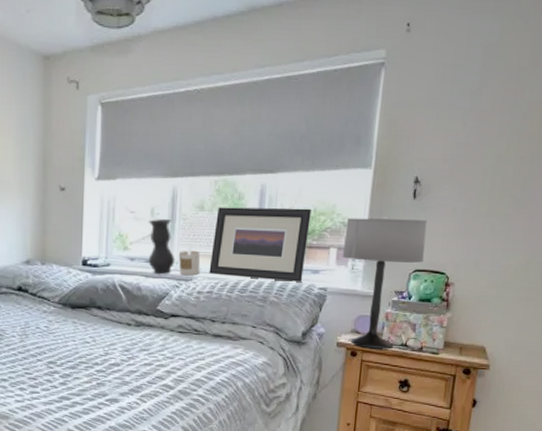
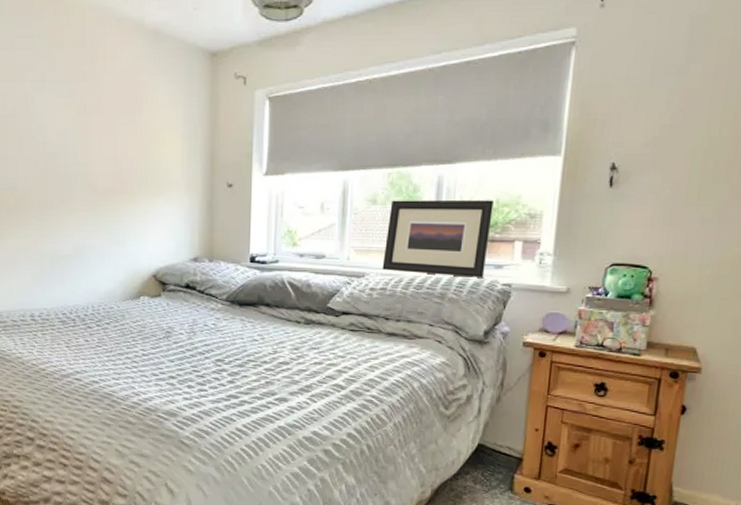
vase: present [148,219,175,275] -> none [318,214,346,271]
candle: present [179,249,201,276] -> none [350,244,373,272]
table lamp: present [342,216,428,349] -> none [528,206,627,350]

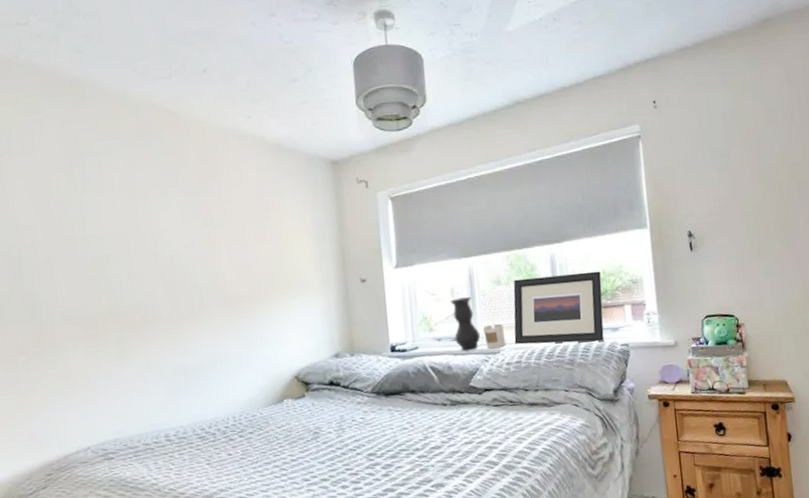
vase: none [318,214,346,271] -> present [450,297,481,351]
candle: none [350,244,373,272] -> present [484,322,506,349]

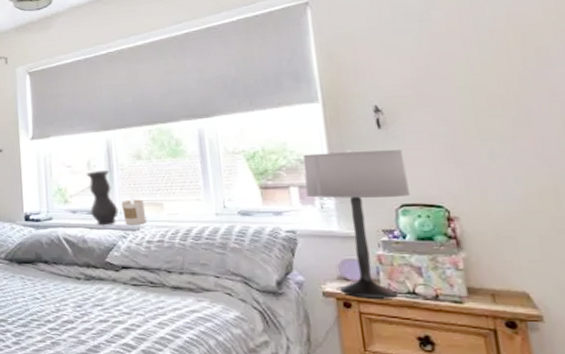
picture frame: present [513,271,604,345] -> none [155,148,265,226]
table lamp: none [634,269,713,398] -> present [302,149,411,299]

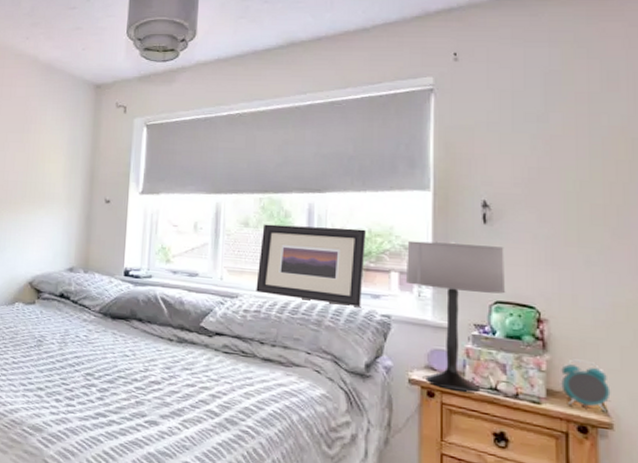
vase: present [86,171,119,226] -> none [191,233,219,290]
candle: present [122,198,147,225] -> none [223,265,246,293]
picture frame: none [155,148,265,226] -> present [256,224,366,307]
alarm clock: none [479,254,536,304] -> present [561,358,611,412]

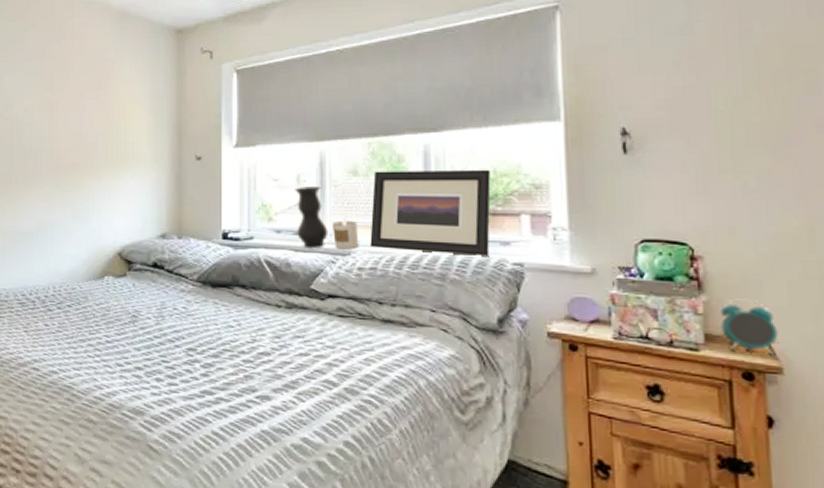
vase: none [191,233,219,290] -> present [295,187,328,249]
candle: none [223,265,246,293] -> present [333,219,359,249]
table lamp: present [405,240,506,393] -> none [537,175,653,343]

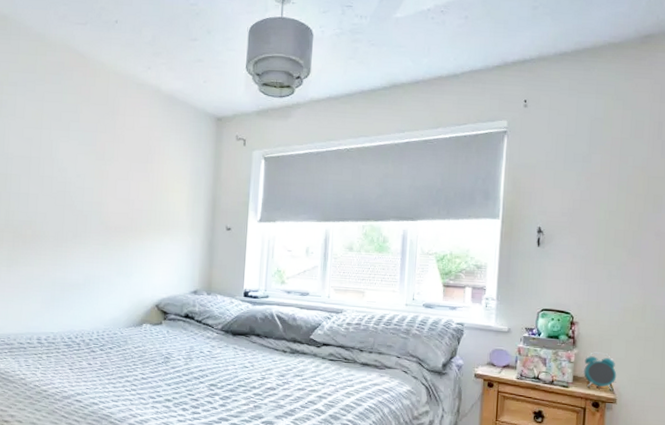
vase: present [295,187,328,249] -> none [303,257,327,307]
candle: present [333,219,359,249] -> none [330,284,350,309]
picture frame: present [370,169,491,256] -> none [357,248,448,317]

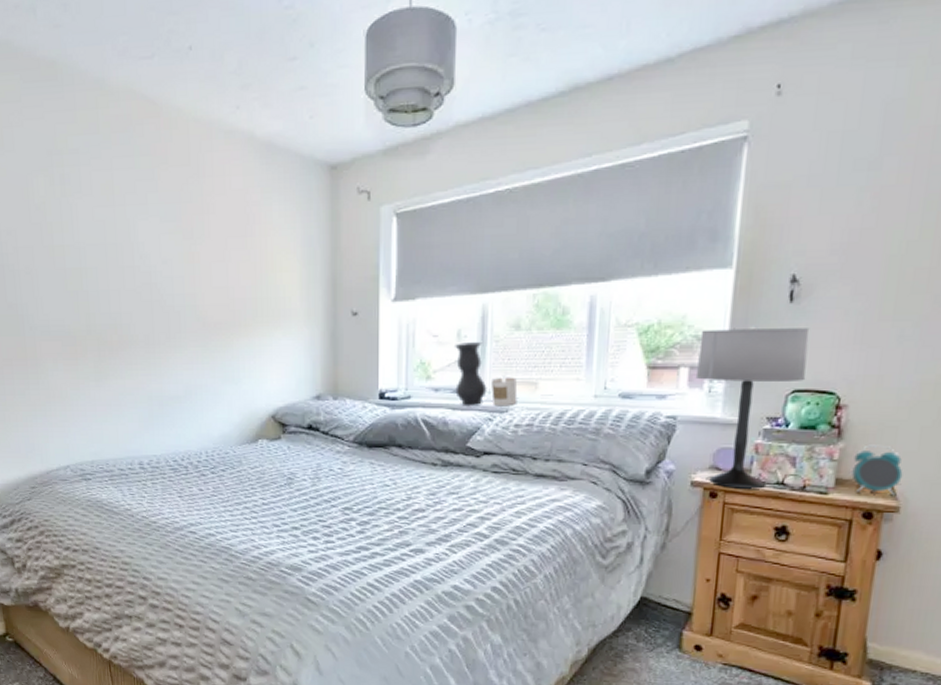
vase: none [303,257,327,307] -> present [455,342,487,406]
candle: none [330,284,350,309] -> present [491,375,518,406]
table lamp: none [476,261,551,382] -> present [695,326,810,489]

